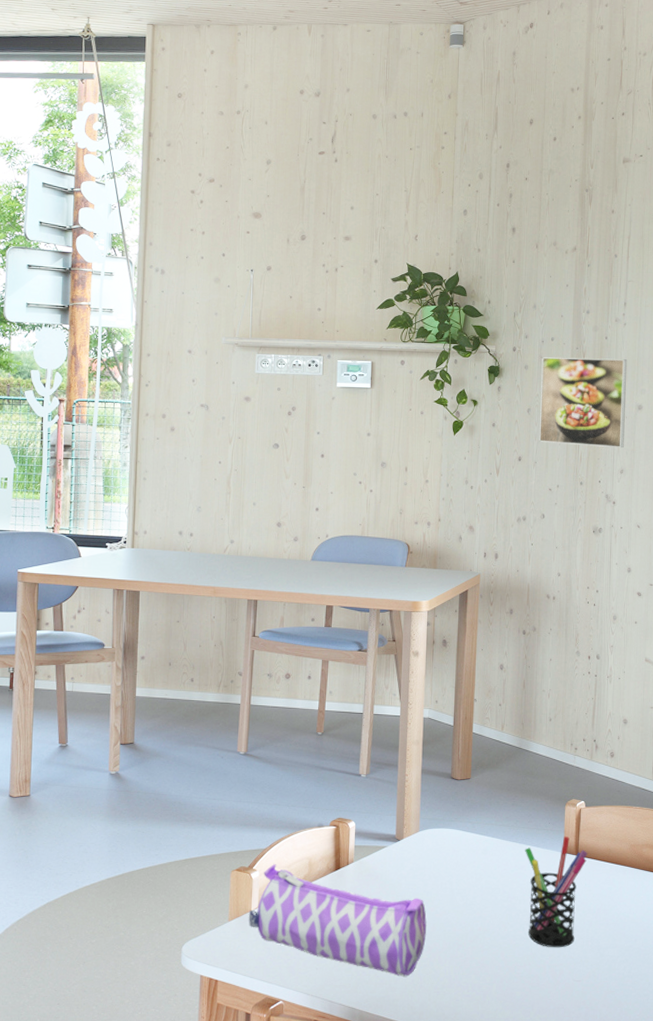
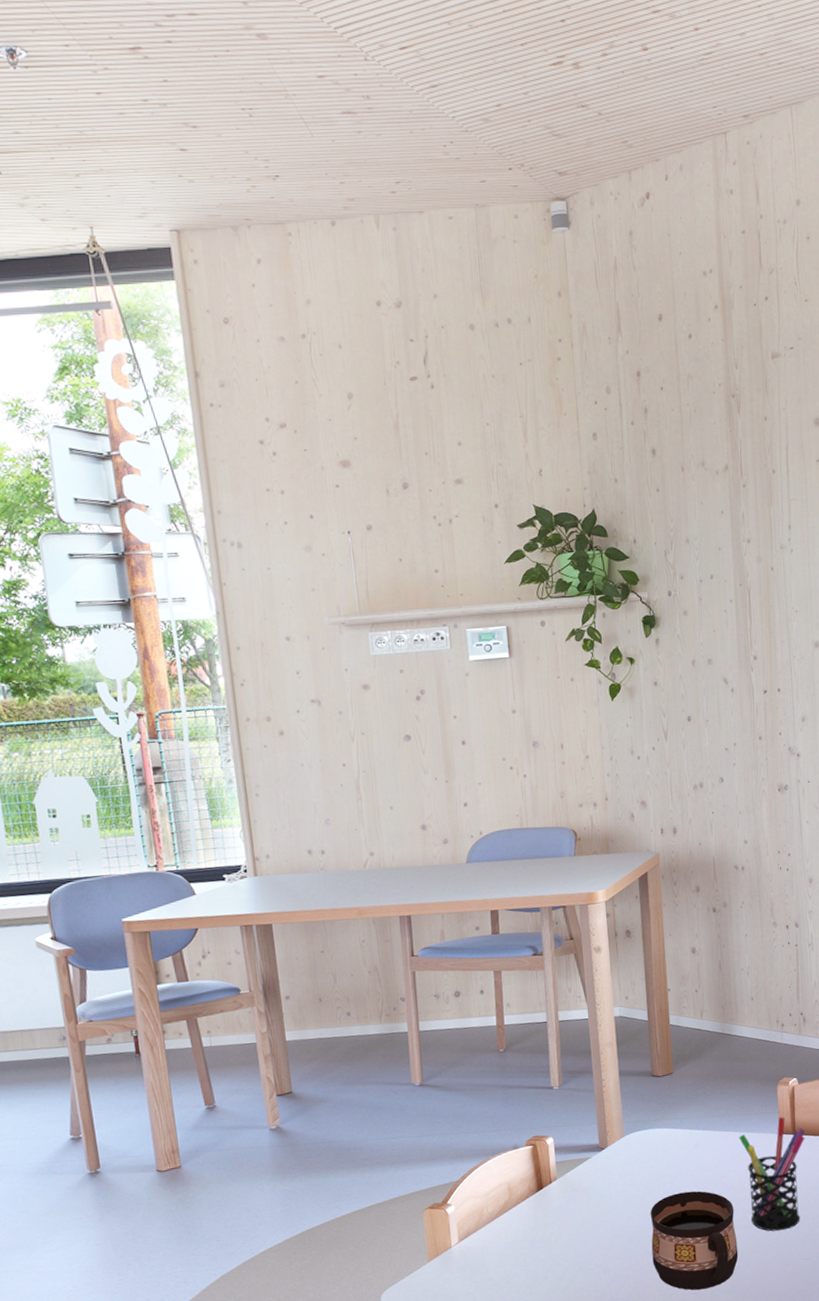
pencil case: present [249,864,427,977] -> none [449,1195,644,1286]
cup: none [432,894,513,993] -> present [650,1191,739,1291]
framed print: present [539,357,628,448] -> none [702,591,803,698]

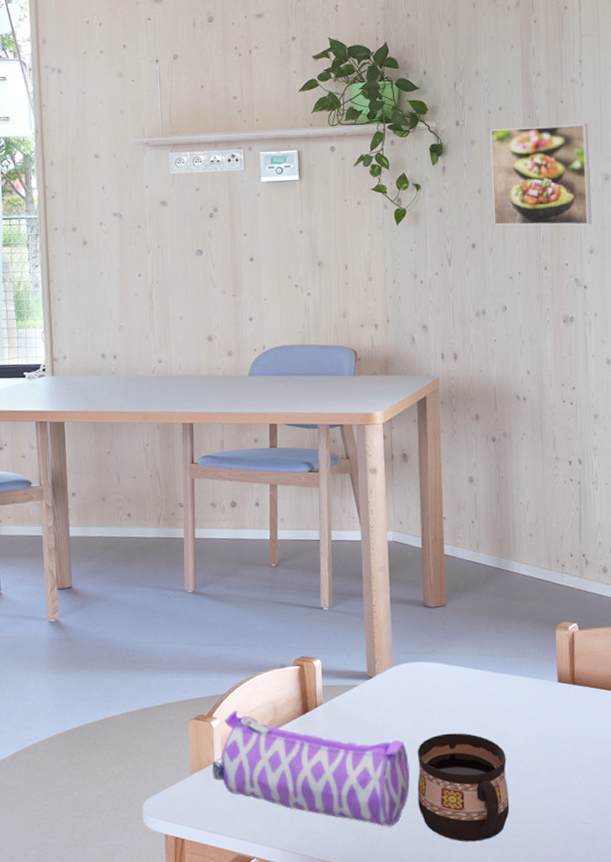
pencil case: none [449,1195,644,1286] -> present [212,710,410,827]
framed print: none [702,591,803,698] -> present [490,124,592,226]
pen holder: present [739,1116,806,1231] -> none [513,663,586,788]

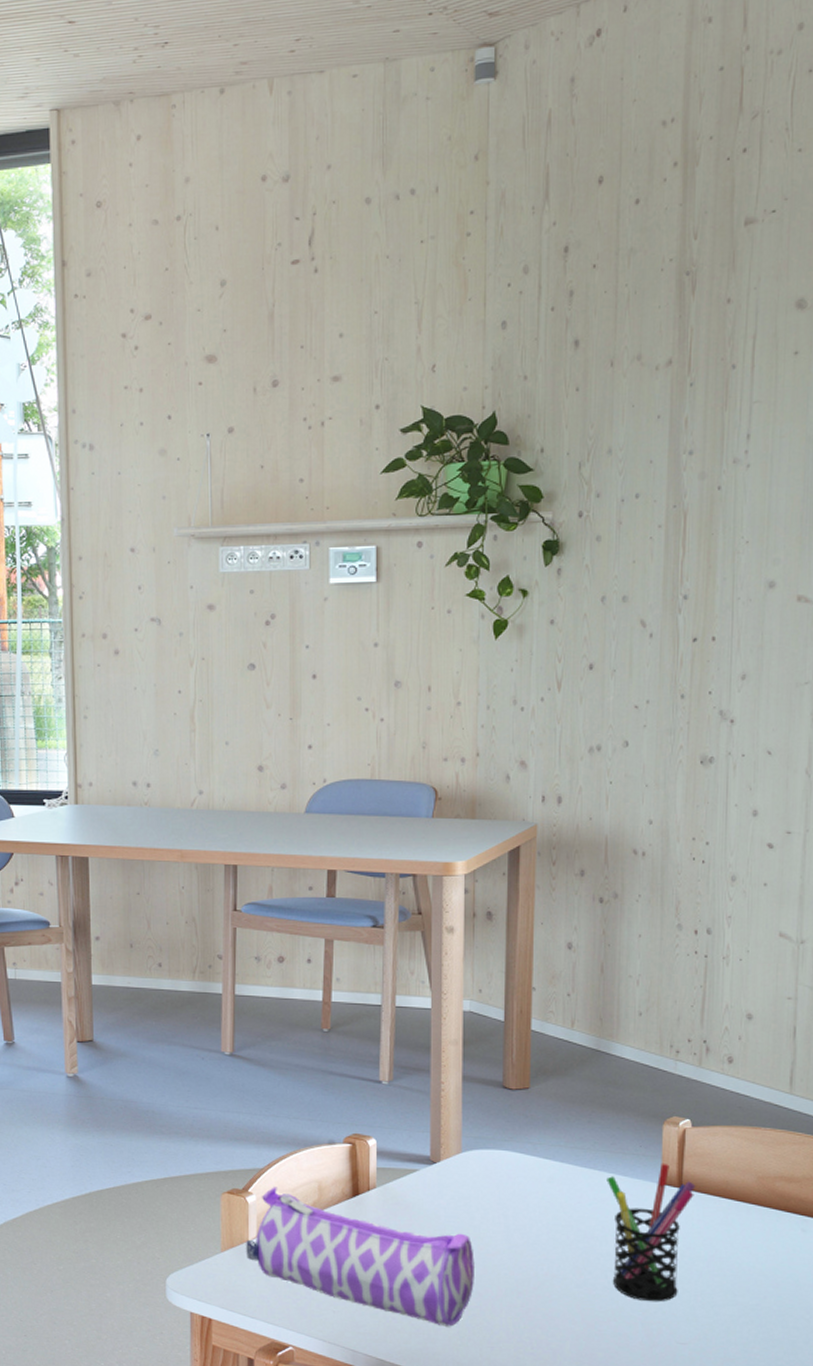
cup: present [417,733,510,842] -> none [483,1231,592,1352]
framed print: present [490,124,592,226] -> none [619,517,752,645]
pen holder: none [513,663,586,788] -> present [607,1163,696,1302]

